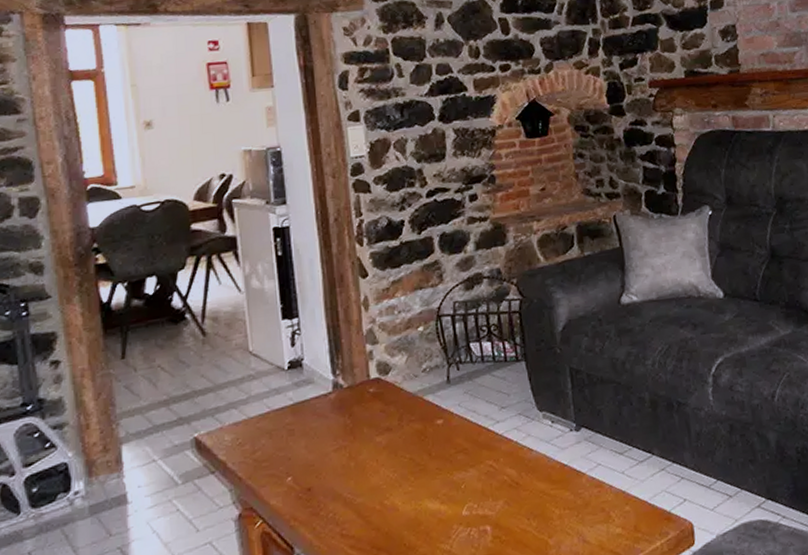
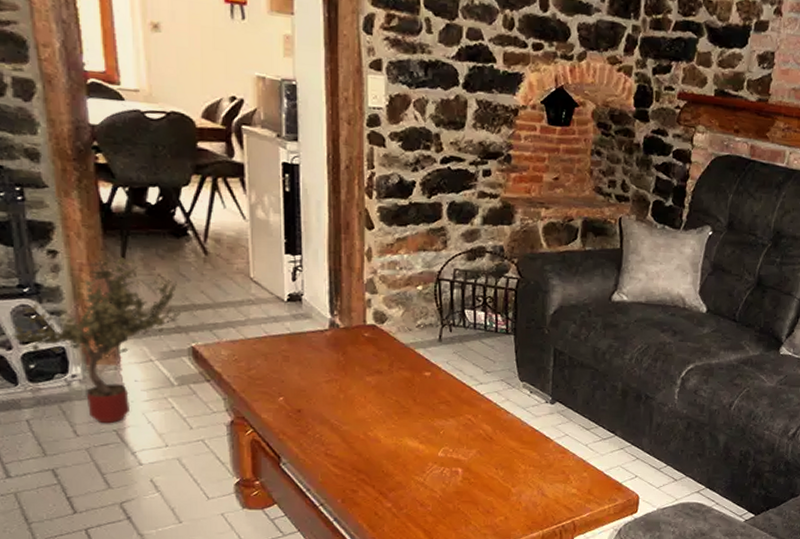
potted tree: none [13,354,182,542] -> present [10,256,180,423]

